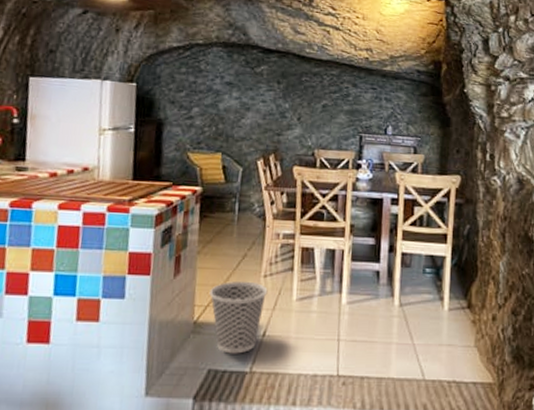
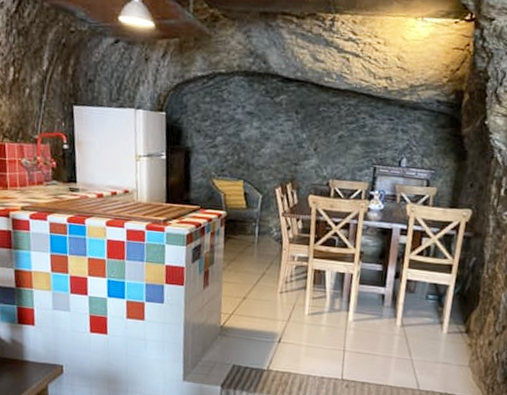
wastebasket: present [209,281,268,354] -> none [233,295,283,355]

